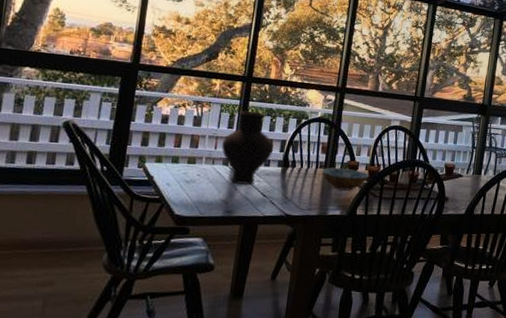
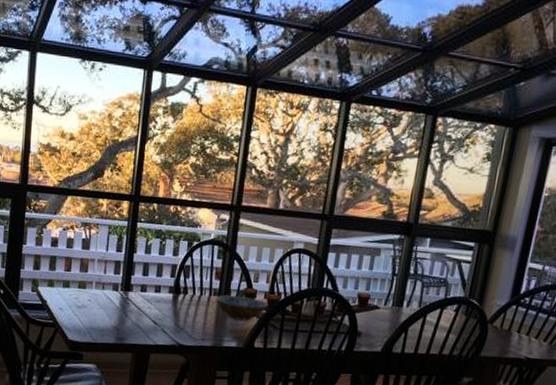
vase: present [222,110,274,186] -> none [111,232,165,312]

